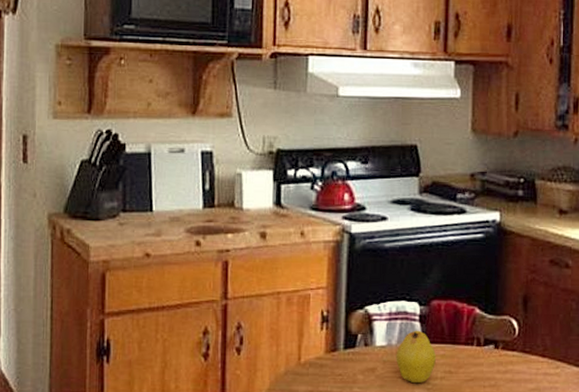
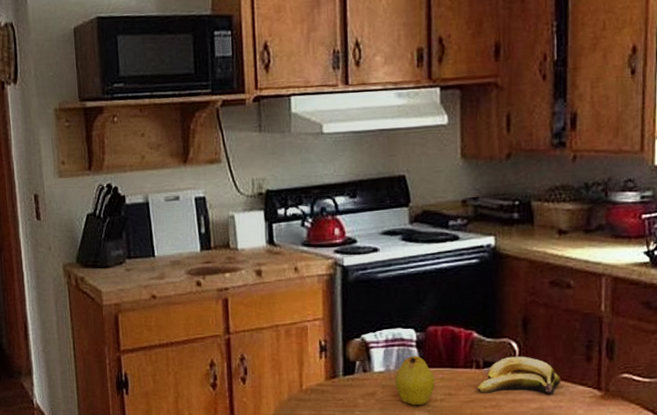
banana: none [476,334,557,375] -> present [476,356,561,394]

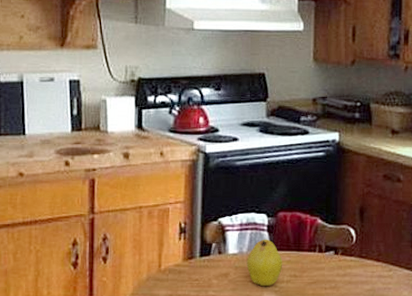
banana: present [476,356,561,394] -> none [318,242,390,277]

